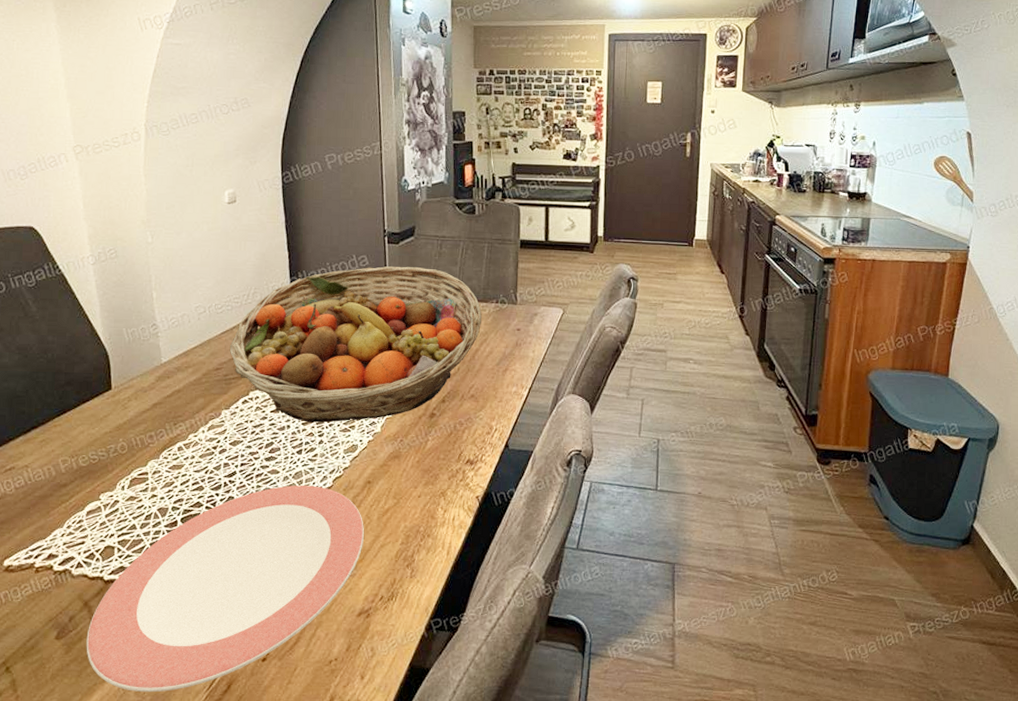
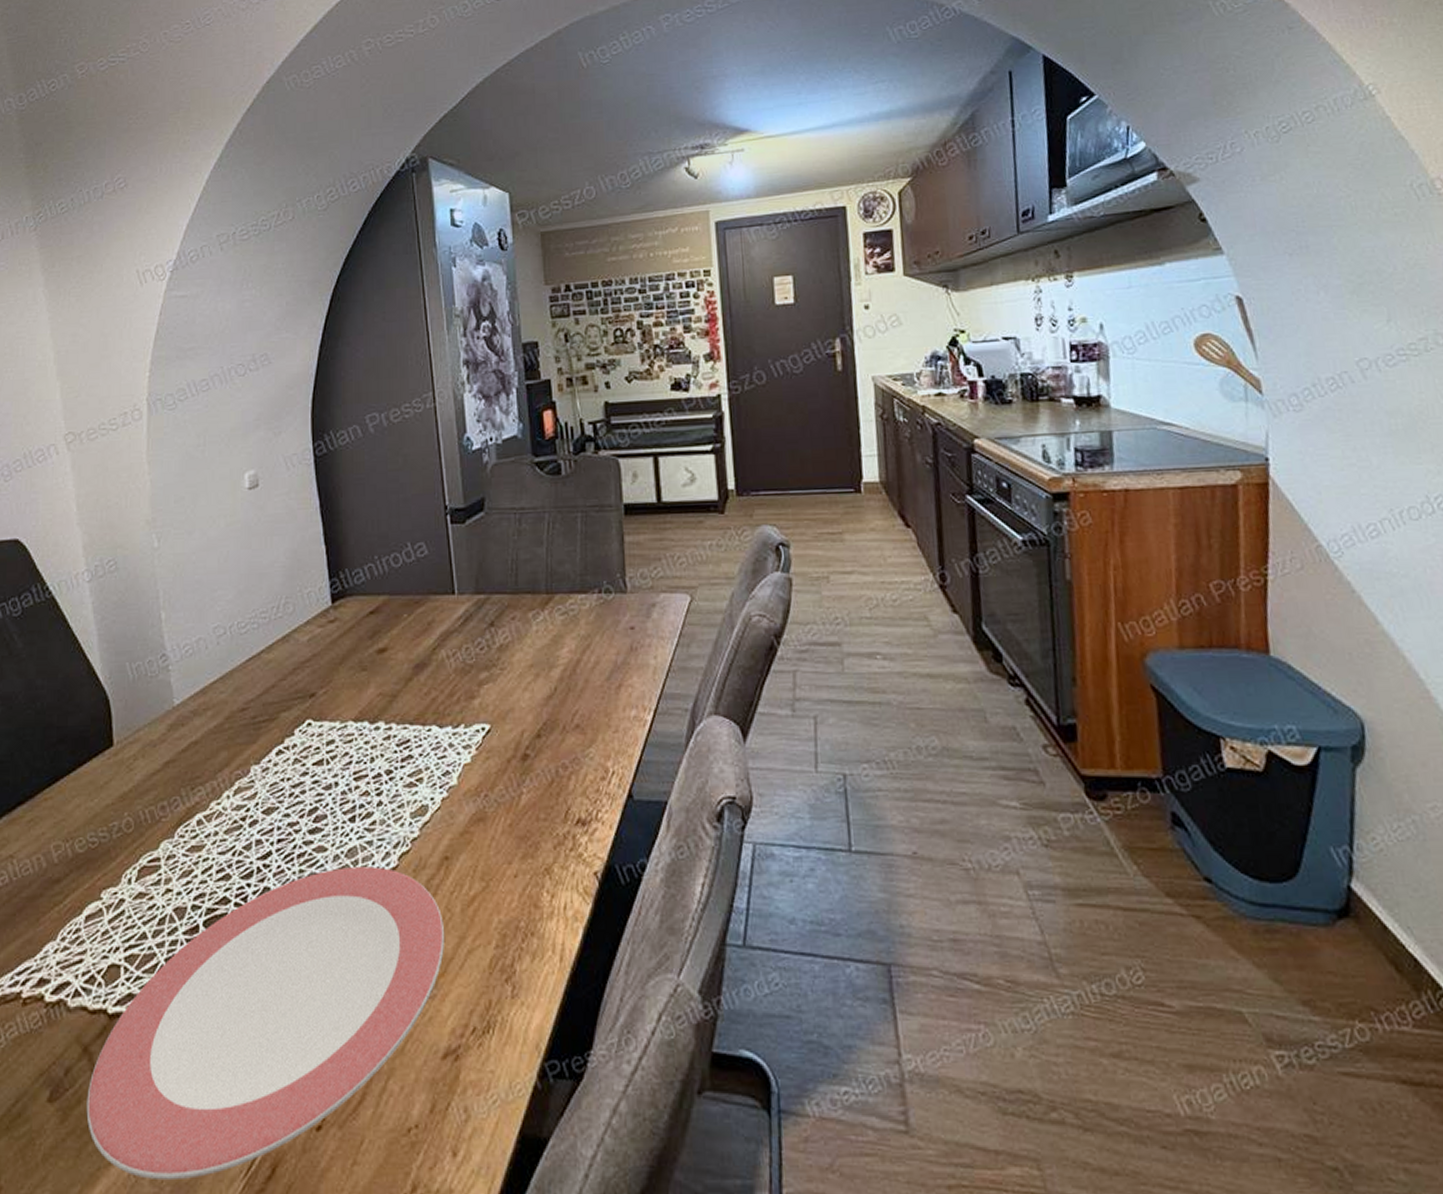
fruit basket: present [229,266,482,423] -> none [257,551,581,777]

